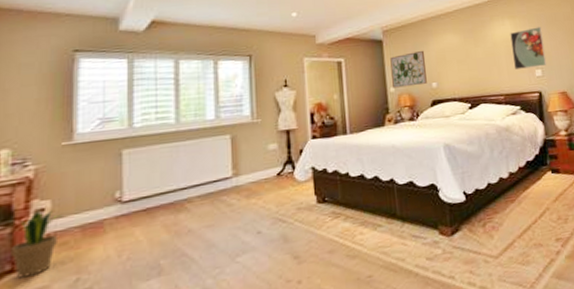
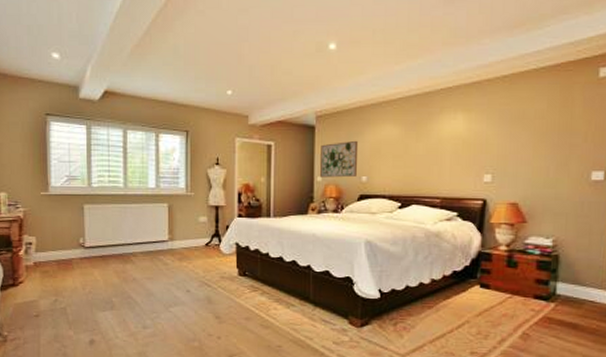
potted plant: present [10,210,61,279] -> none [12,243,43,291]
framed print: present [510,27,546,70] -> none [458,124,502,172]

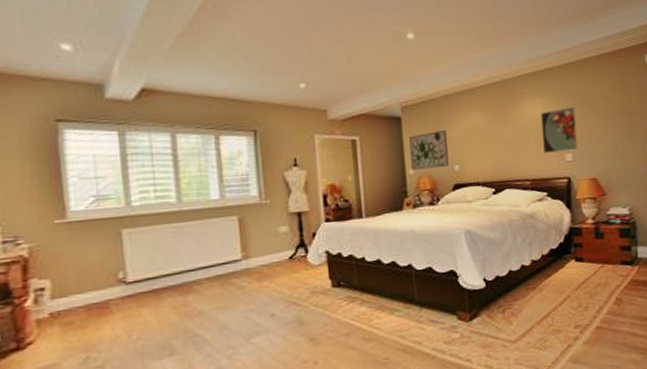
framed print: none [458,124,502,172] -> present [541,107,578,153]

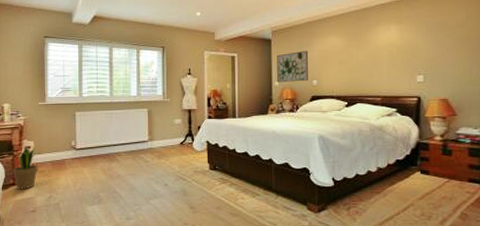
potted plant: none [13,289,64,356] -> present [13,147,40,190]
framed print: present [541,107,578,153] -> none [394,33,431,74]

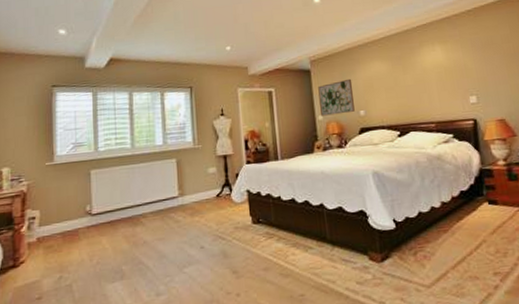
potted plant: present [13,147,40,190] -> none [13,218,47,273]

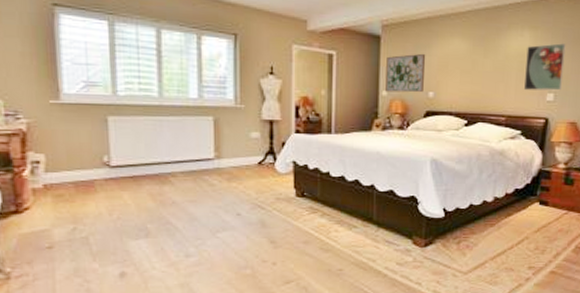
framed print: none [441,51,482,96] -> present [523,43,566,91]

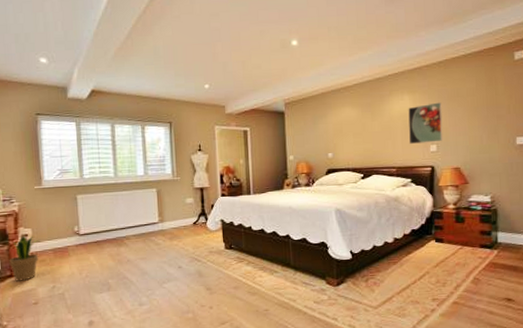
potted plant: none [13,161,56,219] -> present [9,235,39,281]
wall art: present [386,53,426,93] -> none [291,122,324,157]

